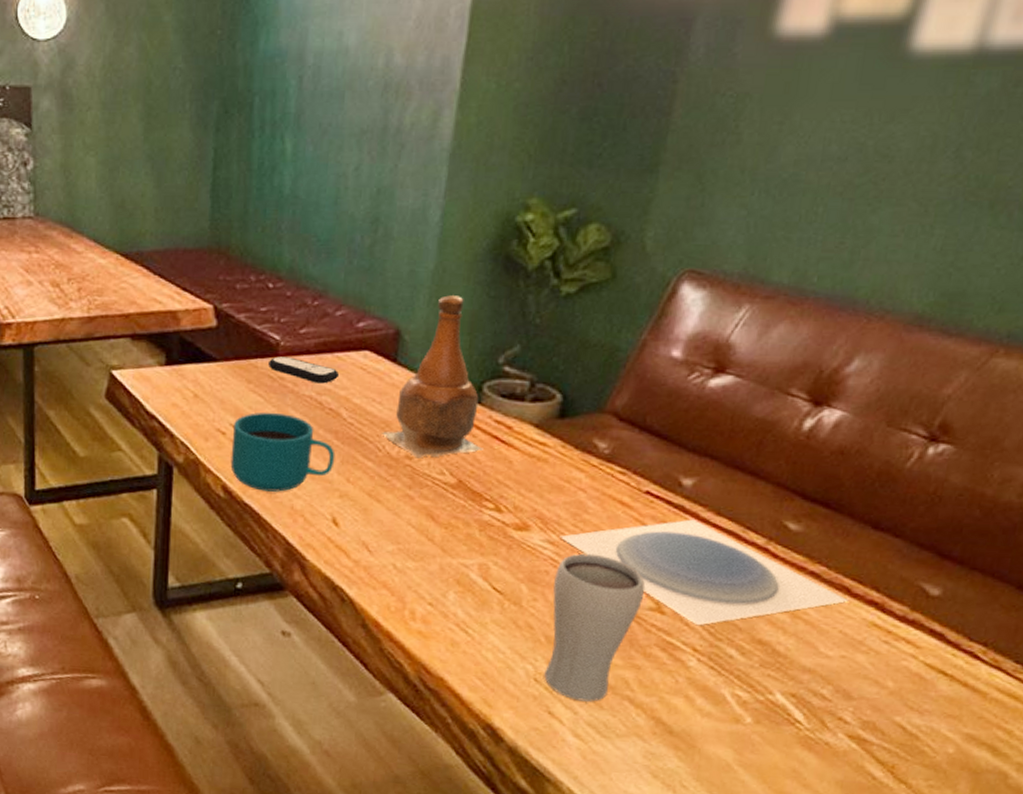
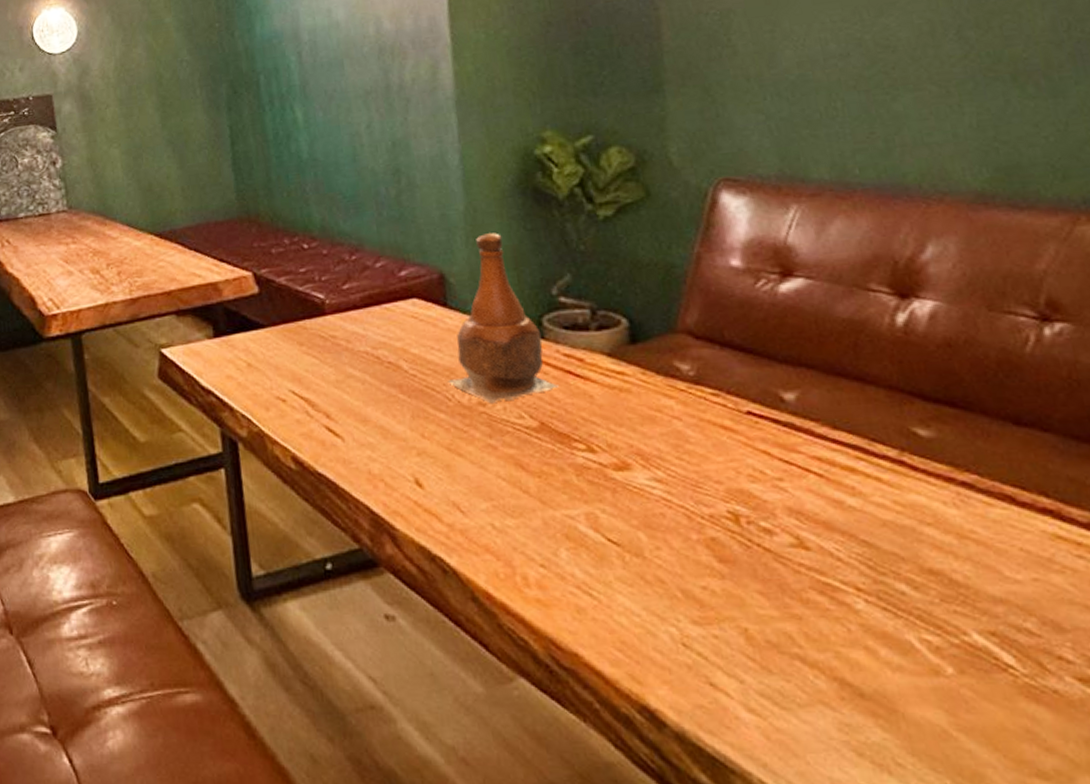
cup: present [230,412,335,492] -> none [293,372,405,458]
remote control: present [269,356,340,384] -> none [317,314,392,338]
drinking glass: present [544,553,645,702] -> none [672,488,781,666]
bowl: present [559,519,849,626] -> none [666,437,1017,560]

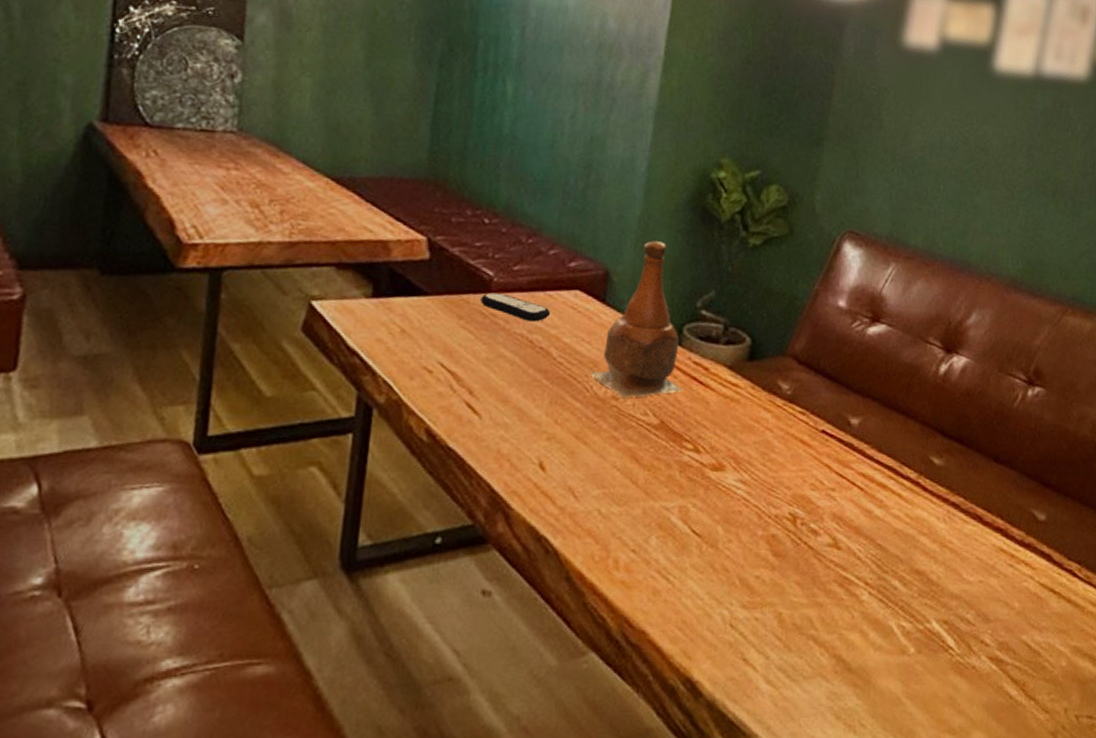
remote control: none [317,314,392,338] -> present [481,292,551,322]

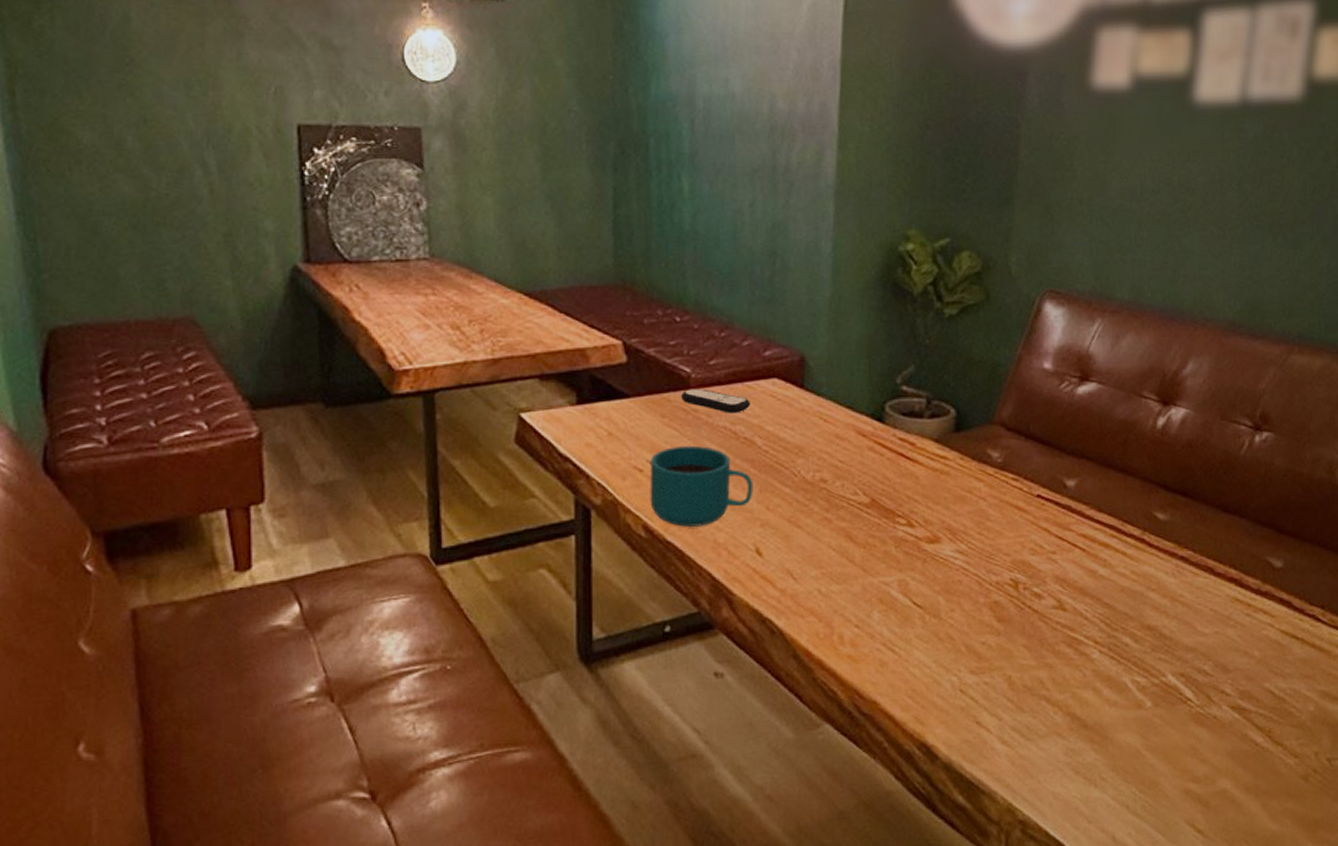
cup: none [435,349,544,435] -> present [650,445,754,527]
bottle: present [590,241,683,399] -> none [796,321,891,481]

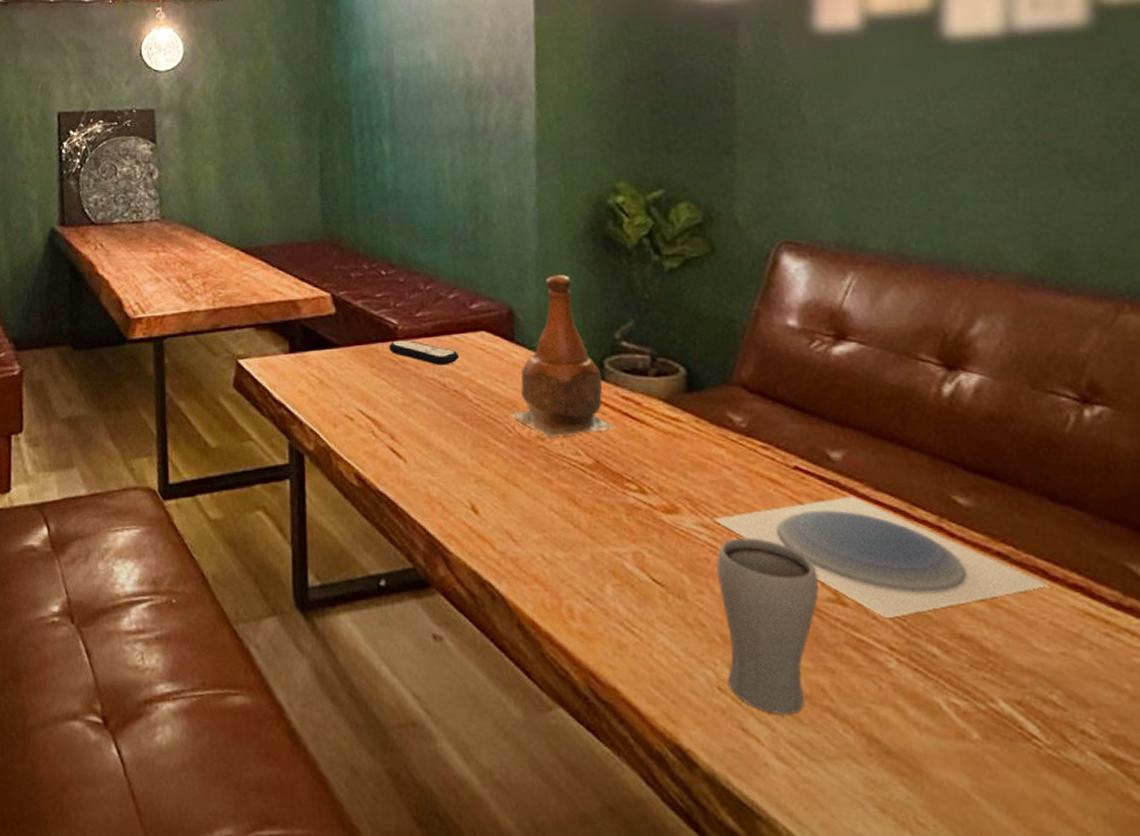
cup: present [650,445,754,527] -> none [360,396,466,479]
bottle: none [796,321,891,481] -> present [509,275,615,439]
bowl: none [967,517,1214,619] -> present [713,496,1049,619]
drinking glass: none [968,559,1046,707] -> present [716,537,819,715]

